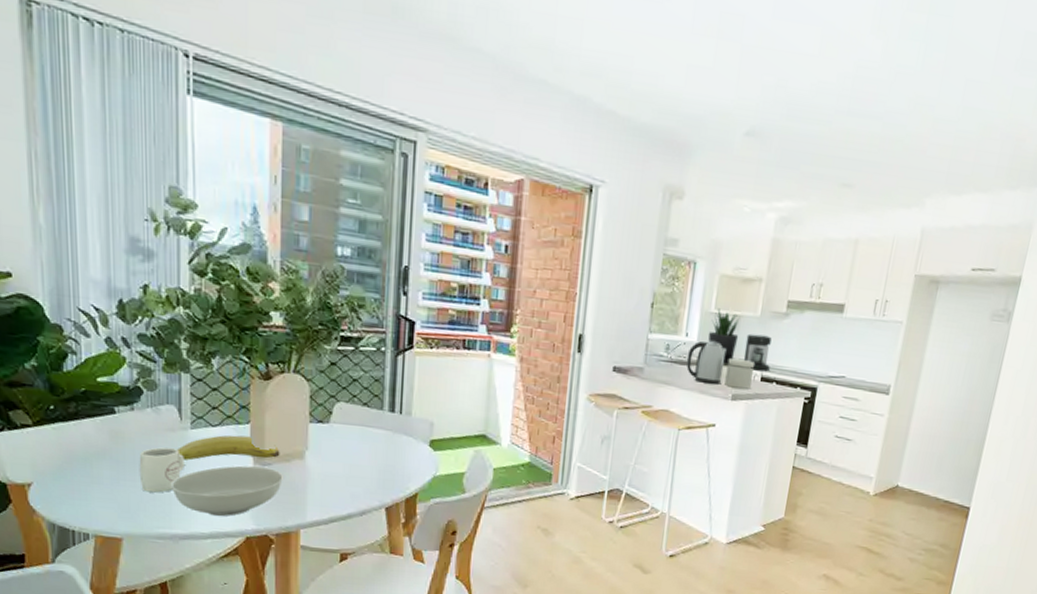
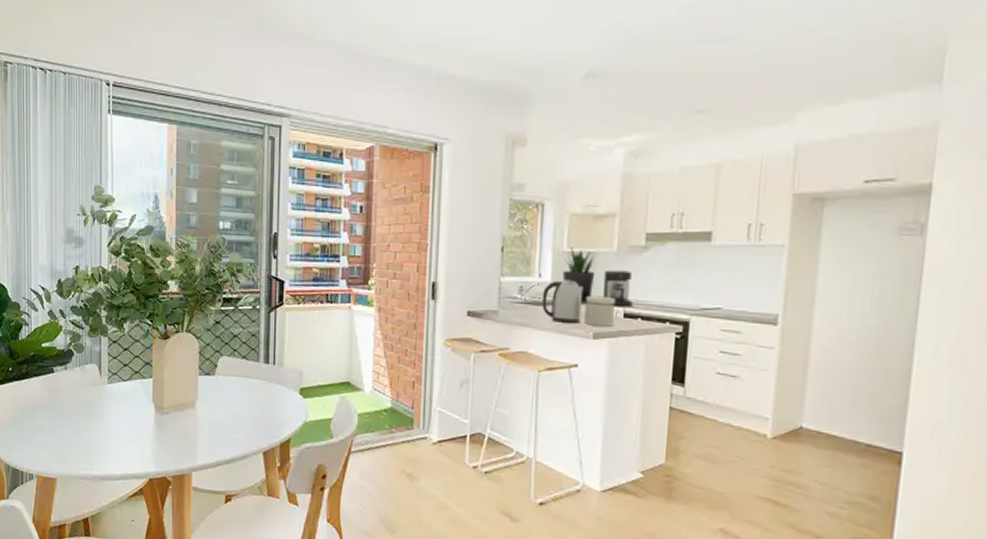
mug: present [139,447,184,493] -> none [70,400,103,439]
bowl: present [170,465,285,517] -> none [92,414,179,460]
fruit: present [178,435,280,461] -> none [98,388,176,411]

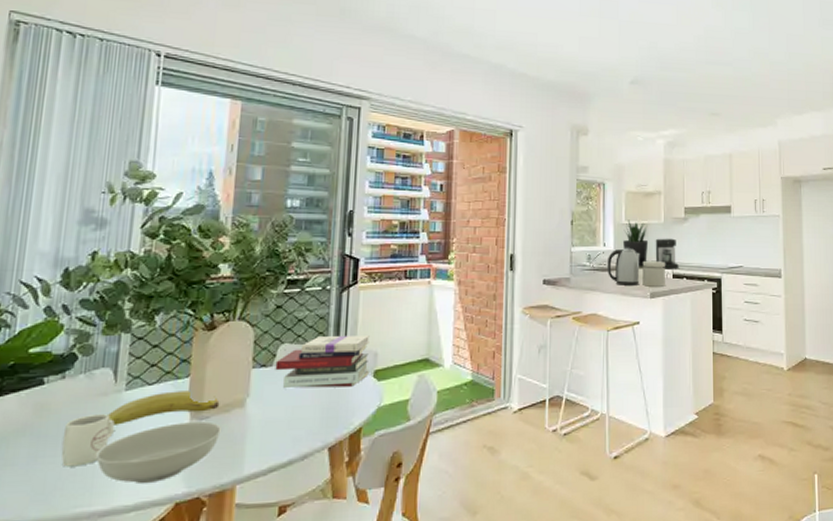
mug: none [70,400,103,439] -> present [61,414,115,467]
bowl: none [92,414,179,460] -> present [95,421,223,484]
fruit: none [98,388,176,411] -> present [108,391,220,425]
books: none [217,352,296,401] -> present [275,336,370,389]

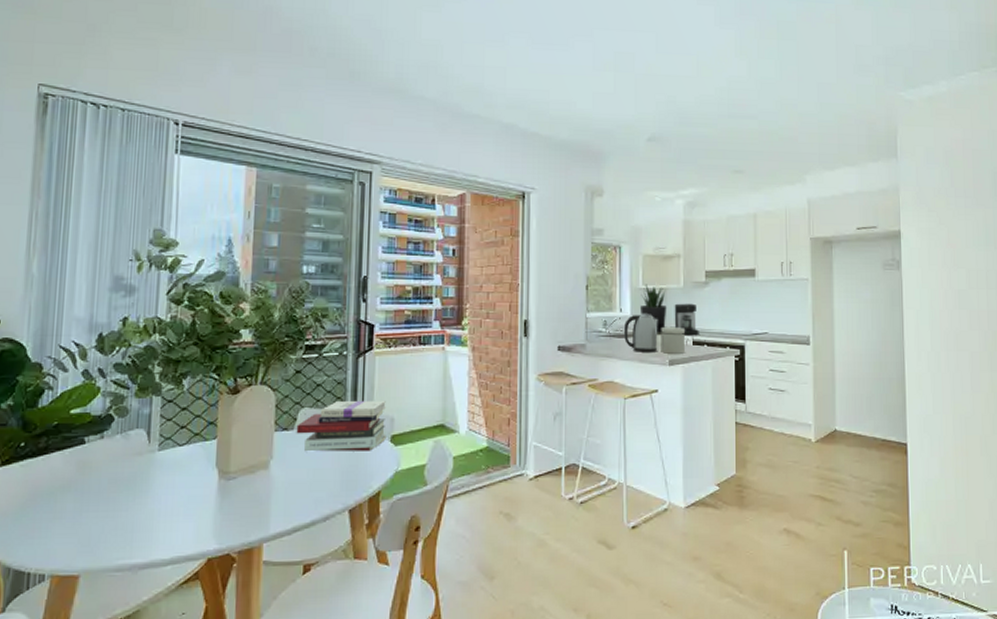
mug: present [61,414,115,467] -> none [103,473,150,522]
bowl: present [95,421,223,484] -> none [133,482,249,540]
fruit: present [108,391,220,425] -> none [143,452,245,484]

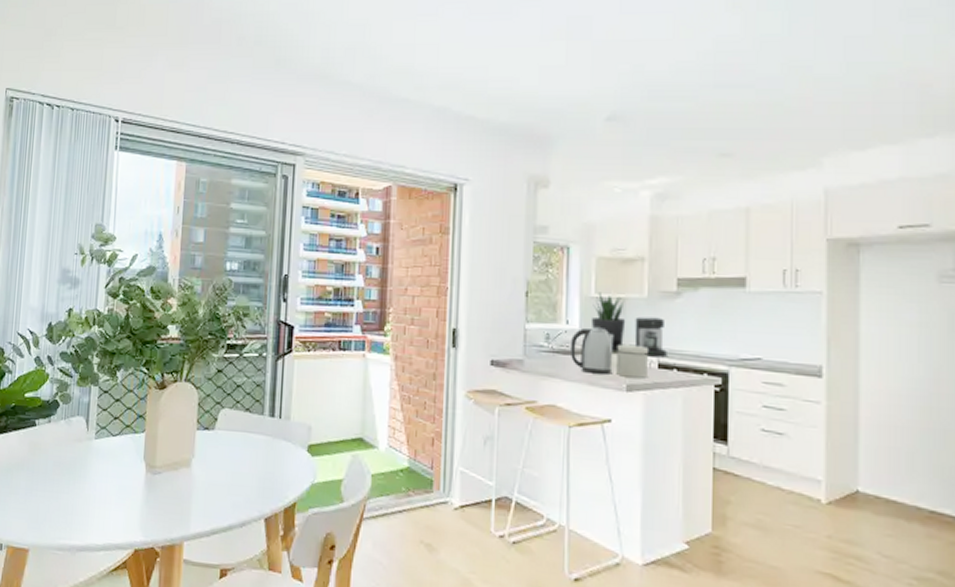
books: present [296,401,386,452] -> none [216,404,304,459]

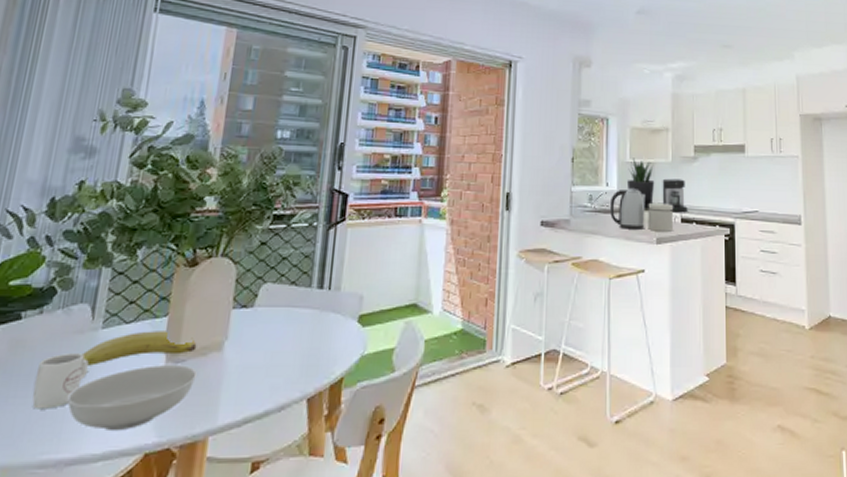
mug: none [49,457,87,503] -> present [32,353,89,409]
bowl: none [73,474,172,528] -> present [66,365,198,432]
fruit: none [82,444,170,470] -> present [82,331,197,366]

